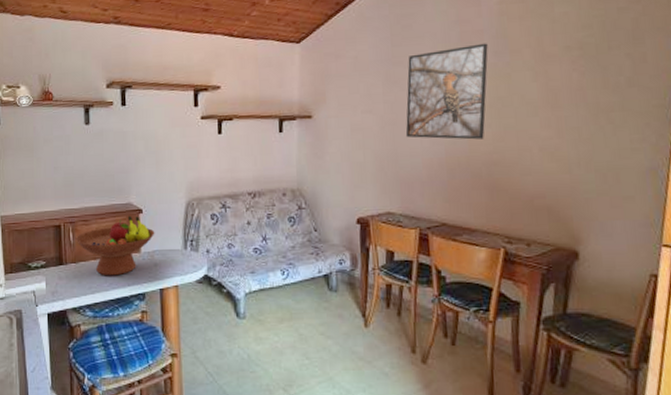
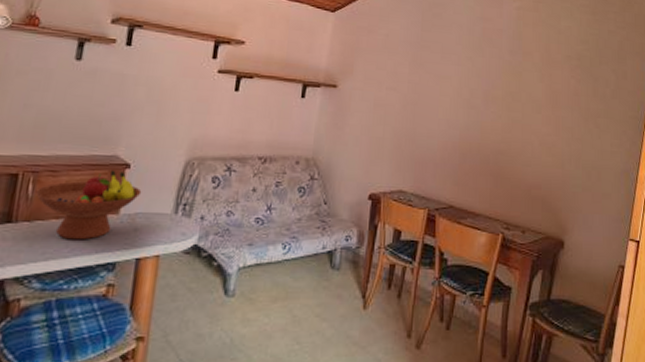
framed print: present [405,43,488,140] -> none [425,41,505,129]

